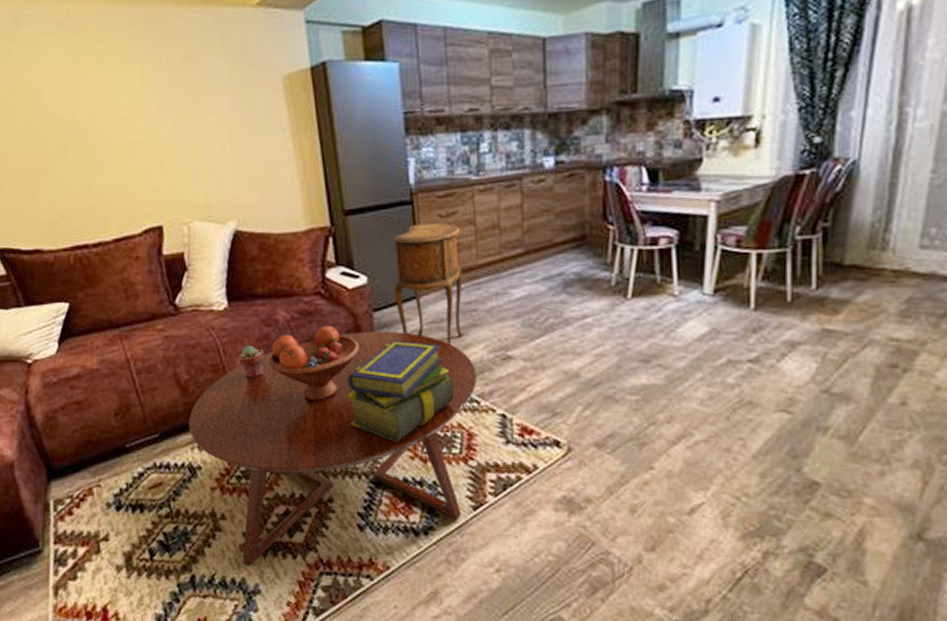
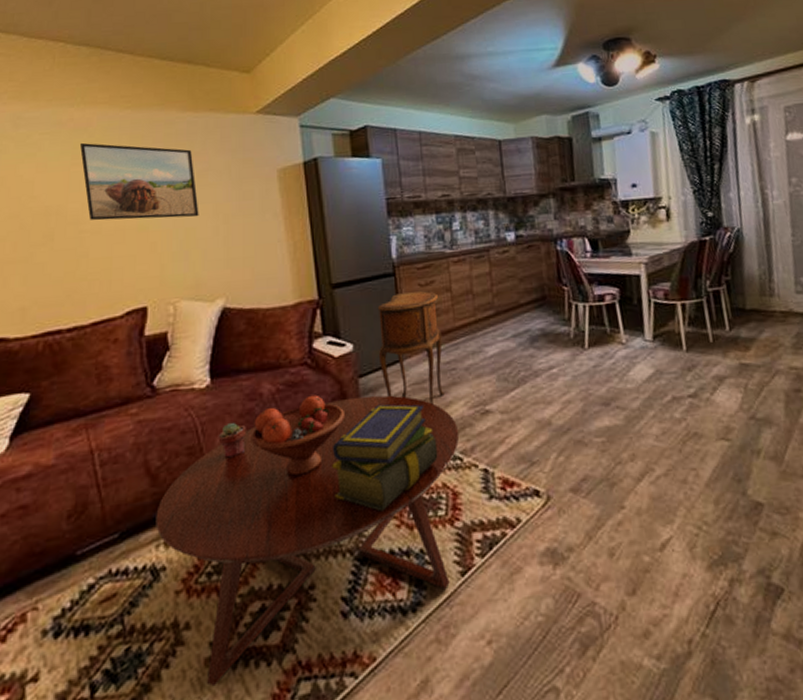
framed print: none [79,44,204,133] -> present [79,142,199,221]

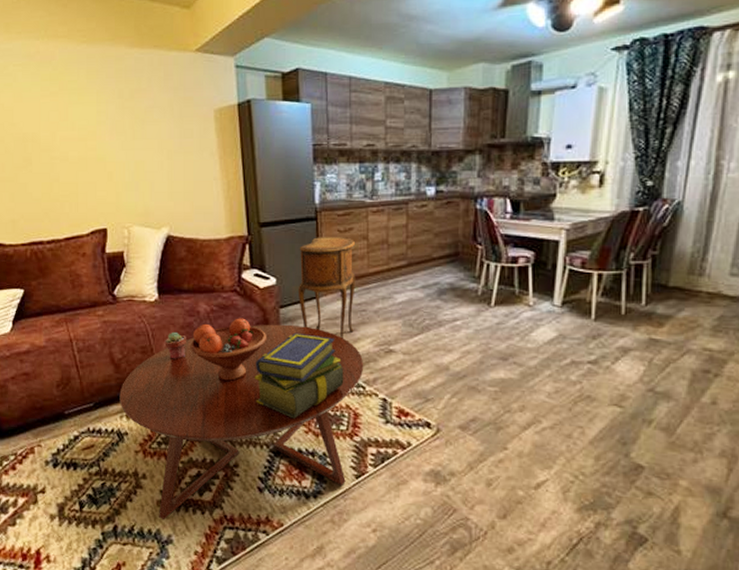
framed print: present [79,142,199,221] -> none [46,75,147,152]

